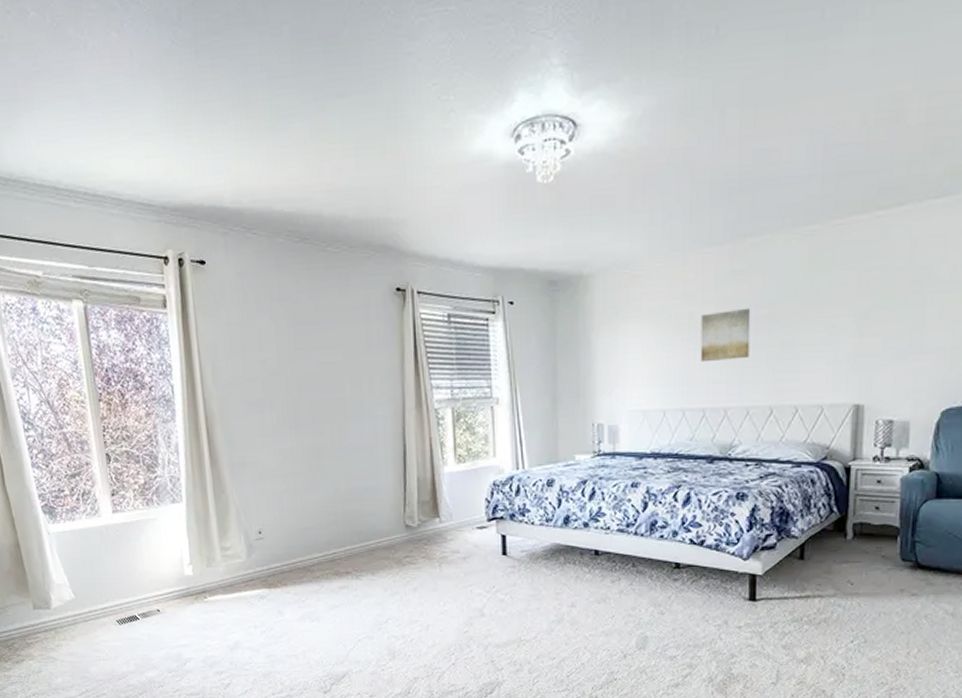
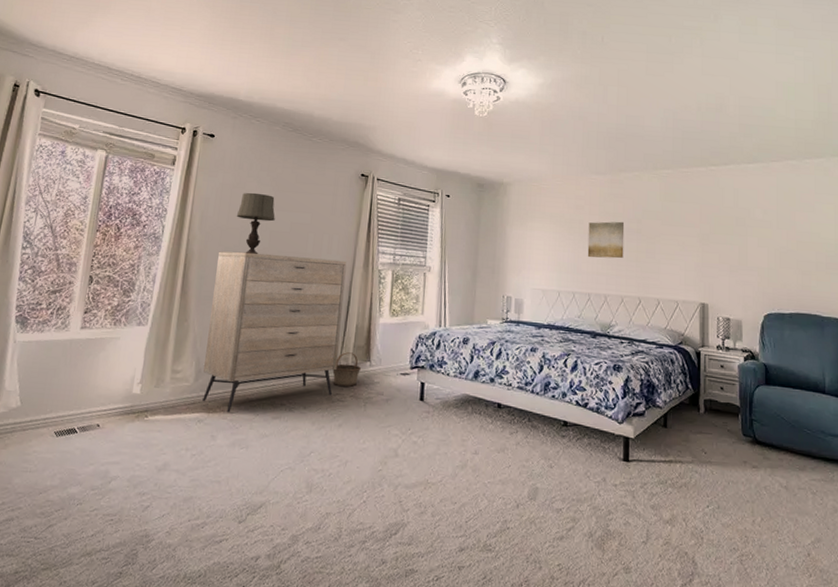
dresser: none [242,402,402,587] -> present [202,251,347,413]
table lamp: none [253,330,300,407] -> present [236,192,275,254]
basket: none [397,509,431,548] -> present [332,352,362,387]

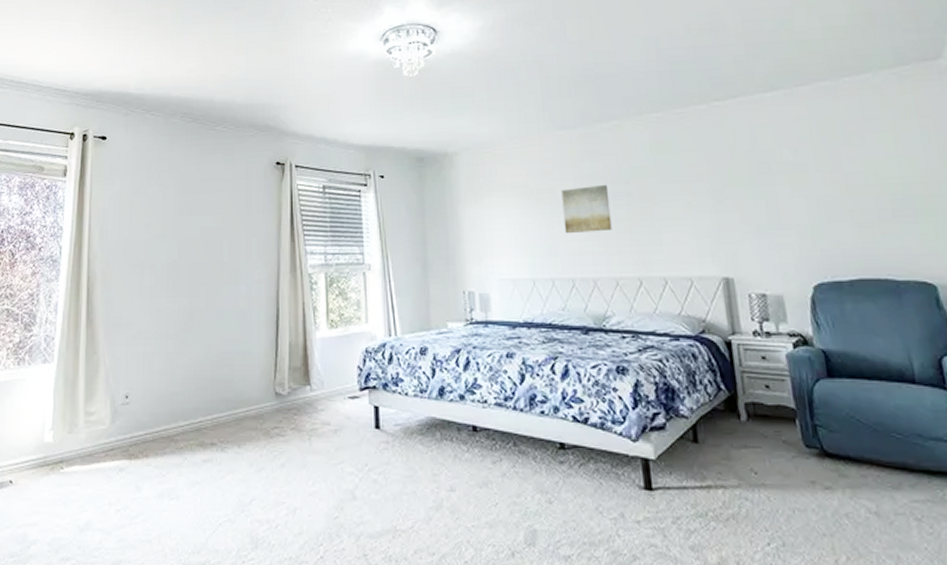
dresser: present [202,251,347,413] -> none [120,266,271,459]
table lamp: present [236,192,275,254] -> none [139,197,183,269]
basket: present [332,352,362,387] -> none [267,376,301,419]

